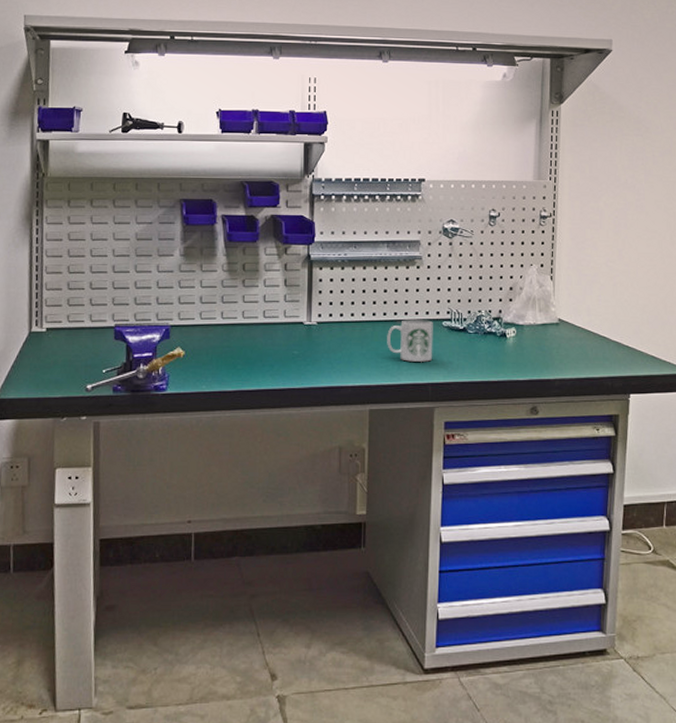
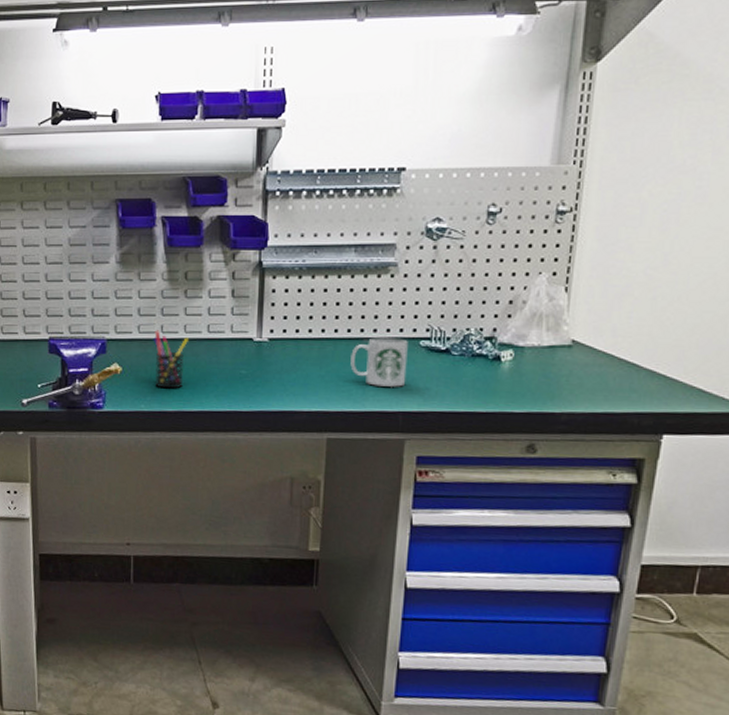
pen holder: none [214,316,246,370] -> present [153,330,188,389]

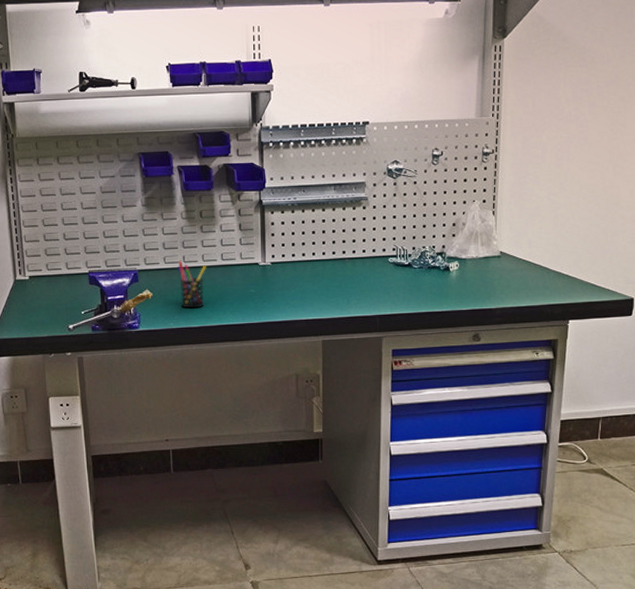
mug: present [350,336,408,388] -> none [336,256,380,297]

